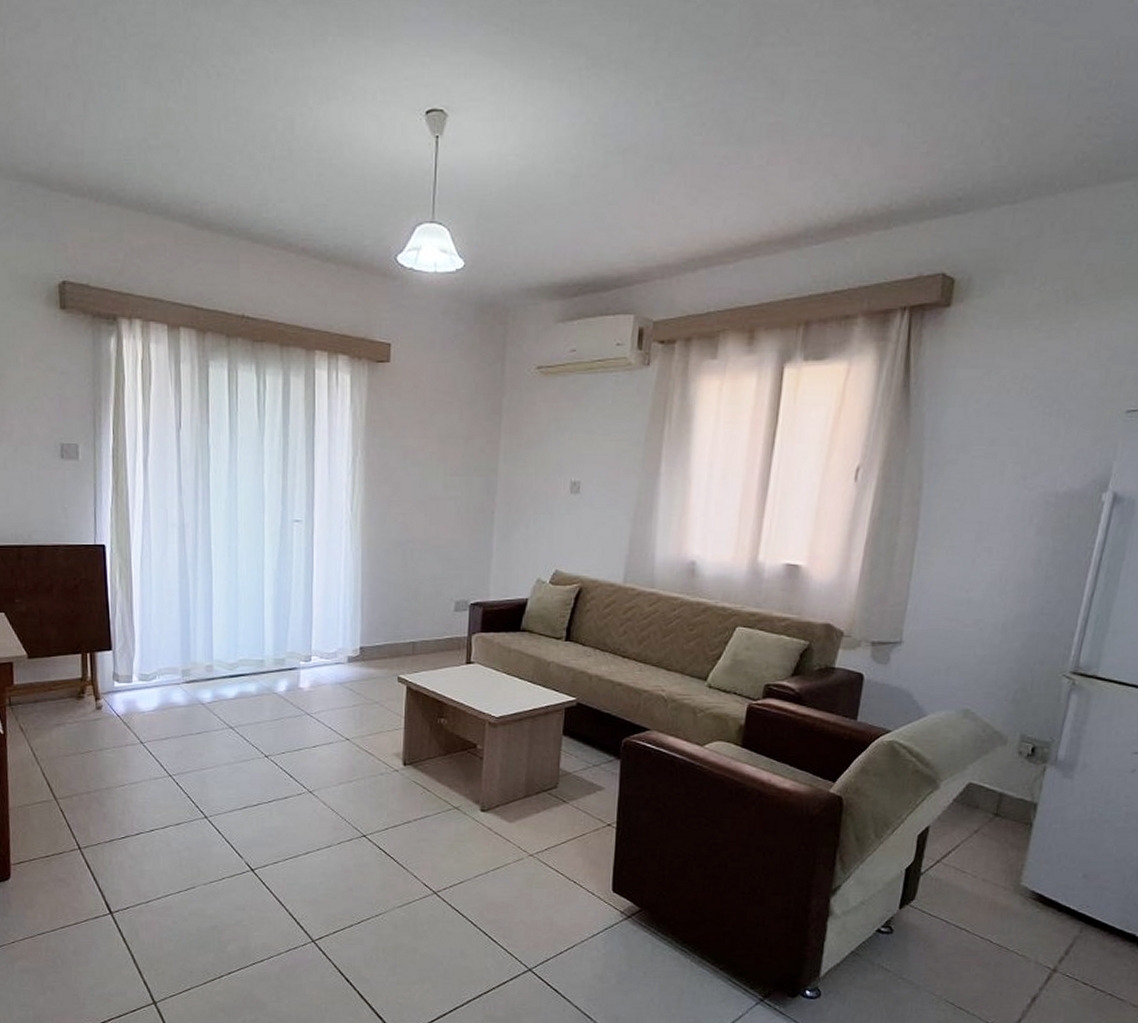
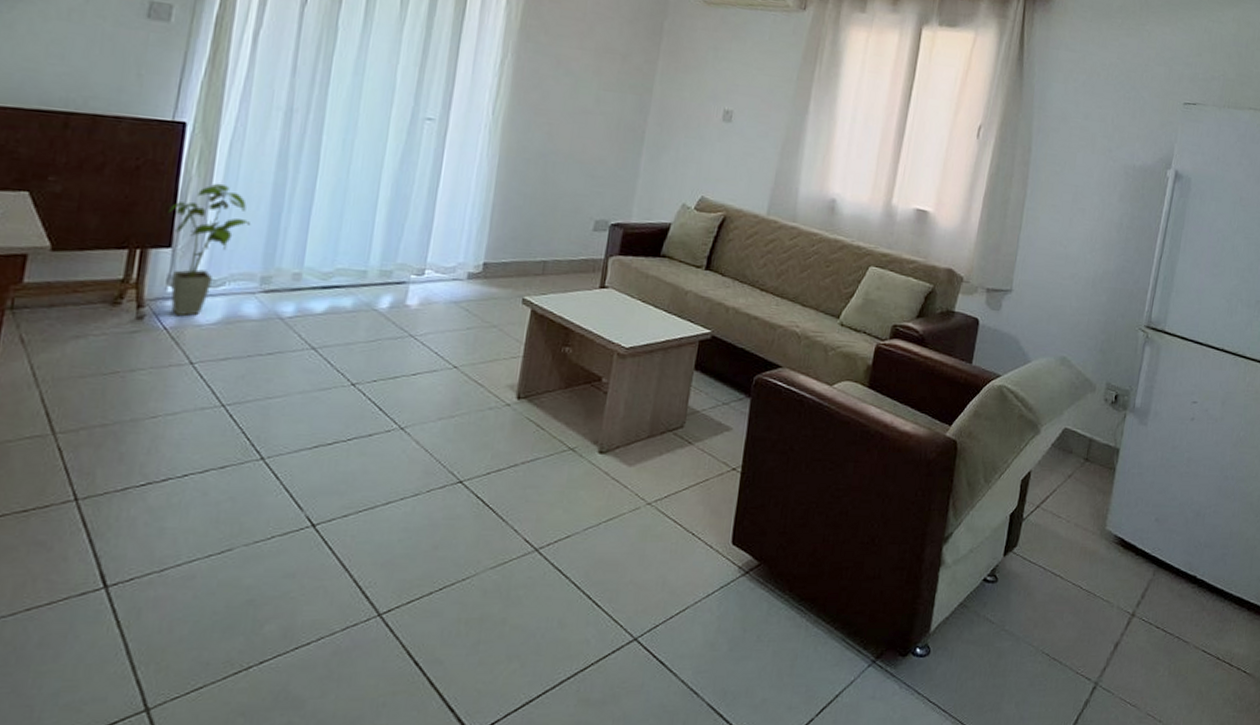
house plant: none [104,594,168,706] -> present [168,183,252,317]

